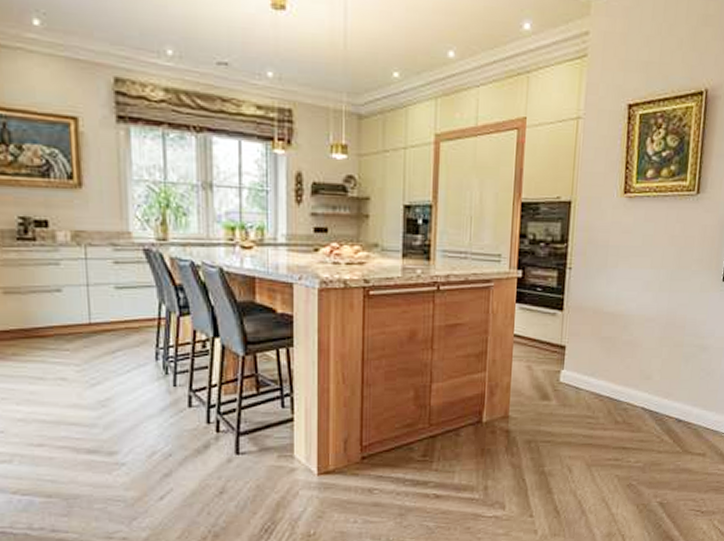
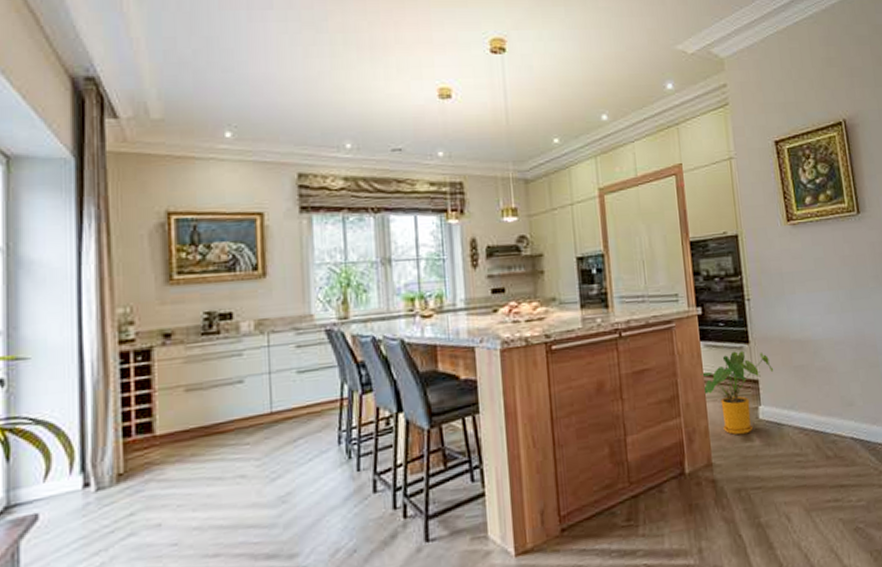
house plant: none [510,317,581,394] -> present [700,350,773,436]

